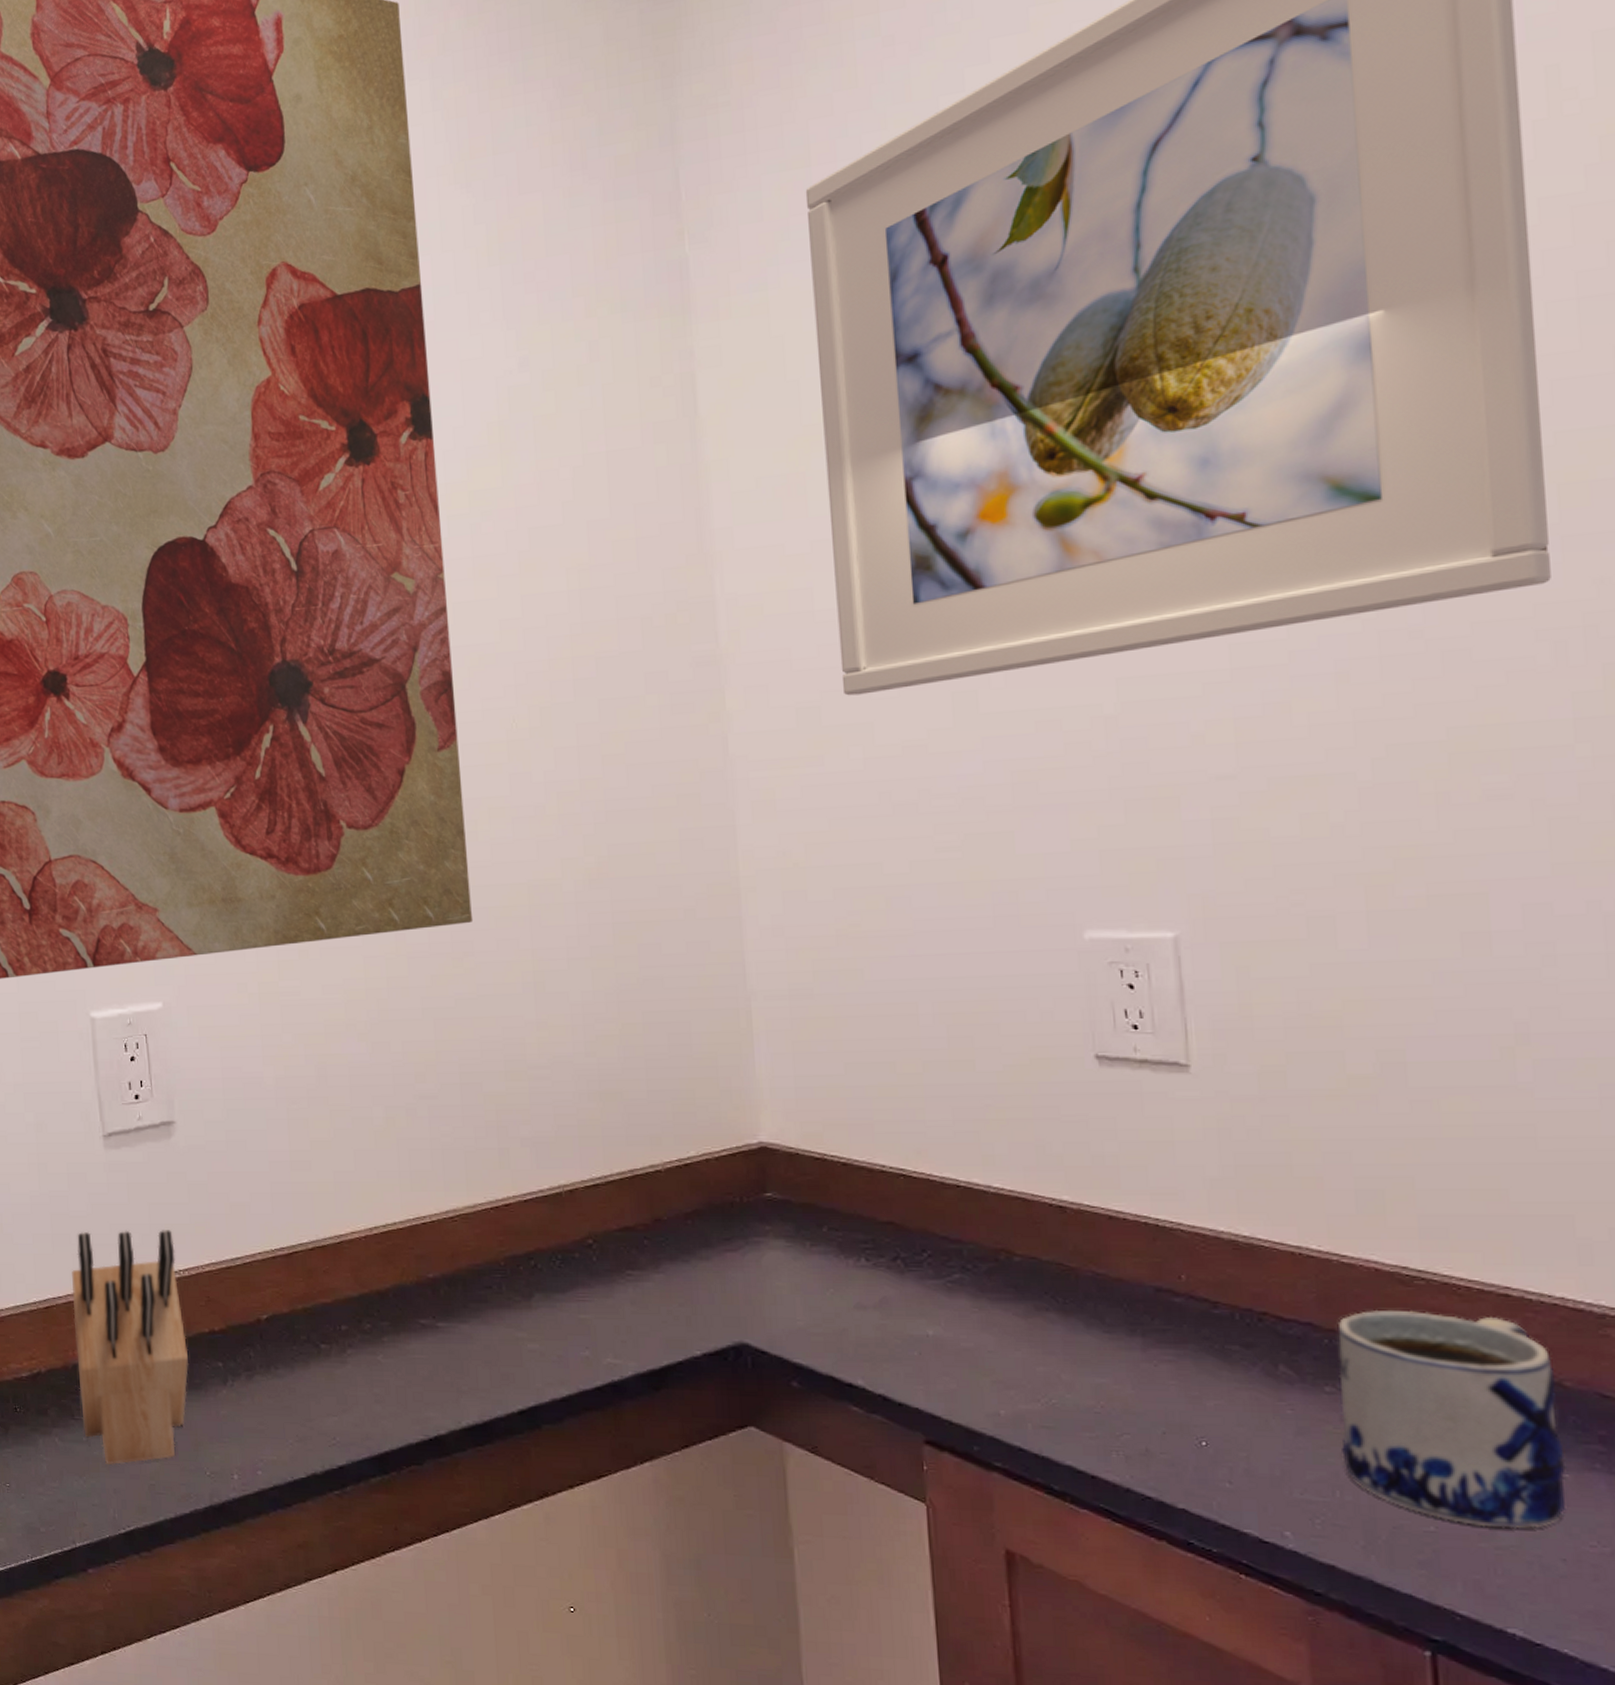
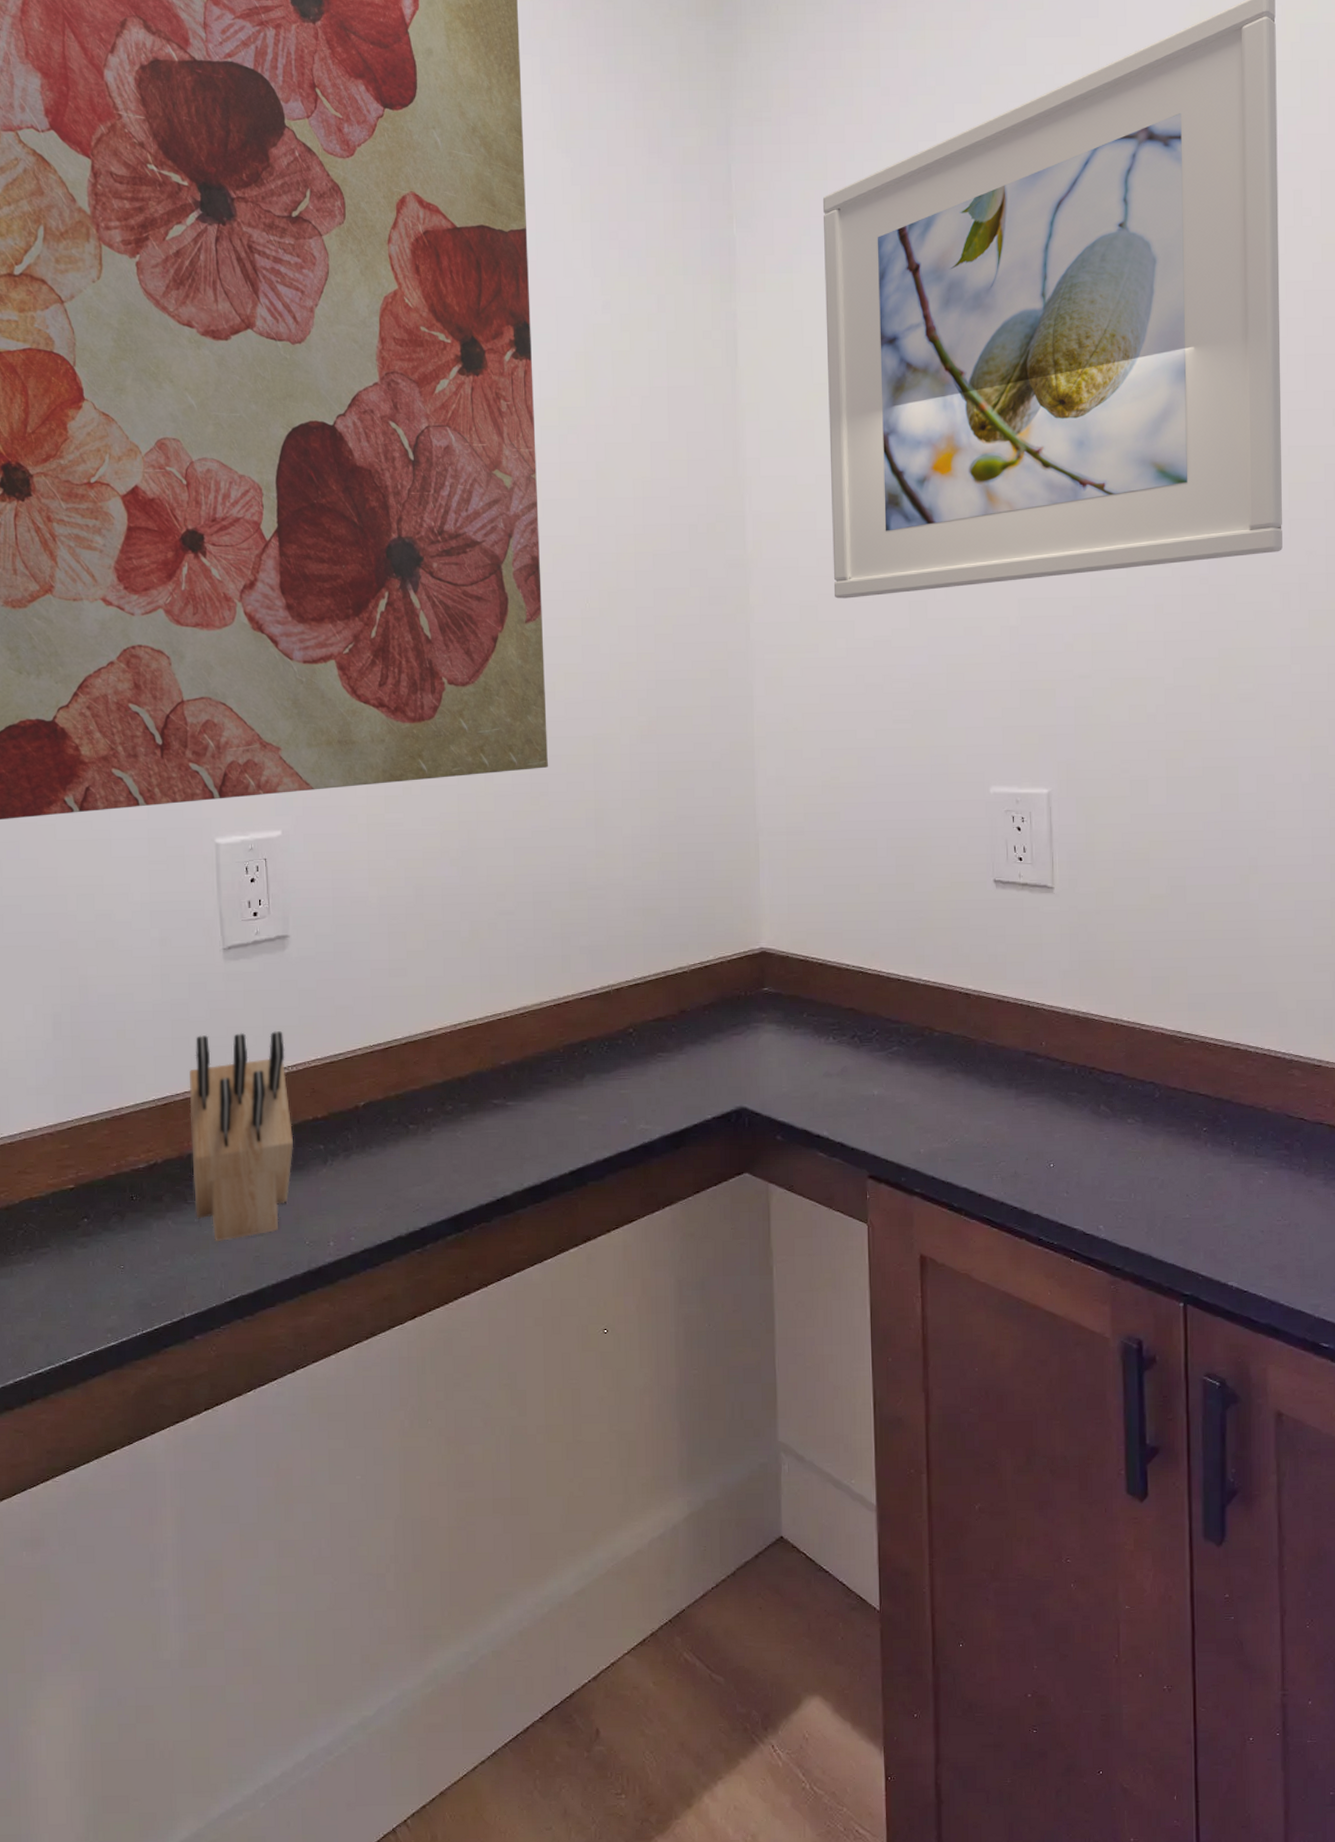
mug: present [1337,1309,1566,1529] -> none [1136,1062,1266,1212]

